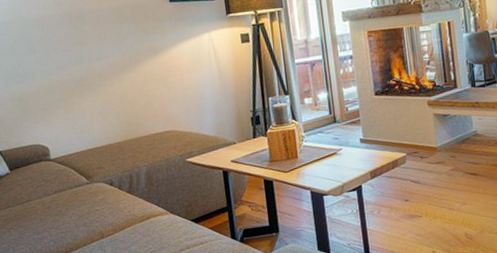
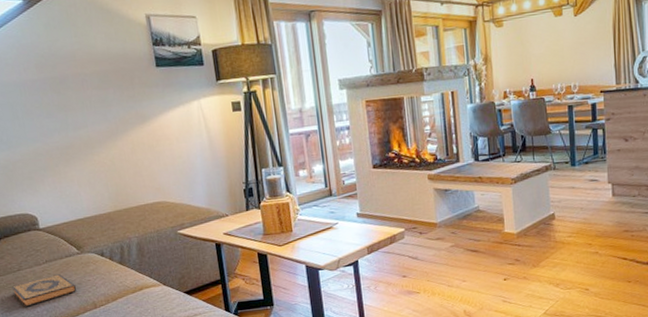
hardback book: none [19,204,84,239] -> present [11,274,76,307]

